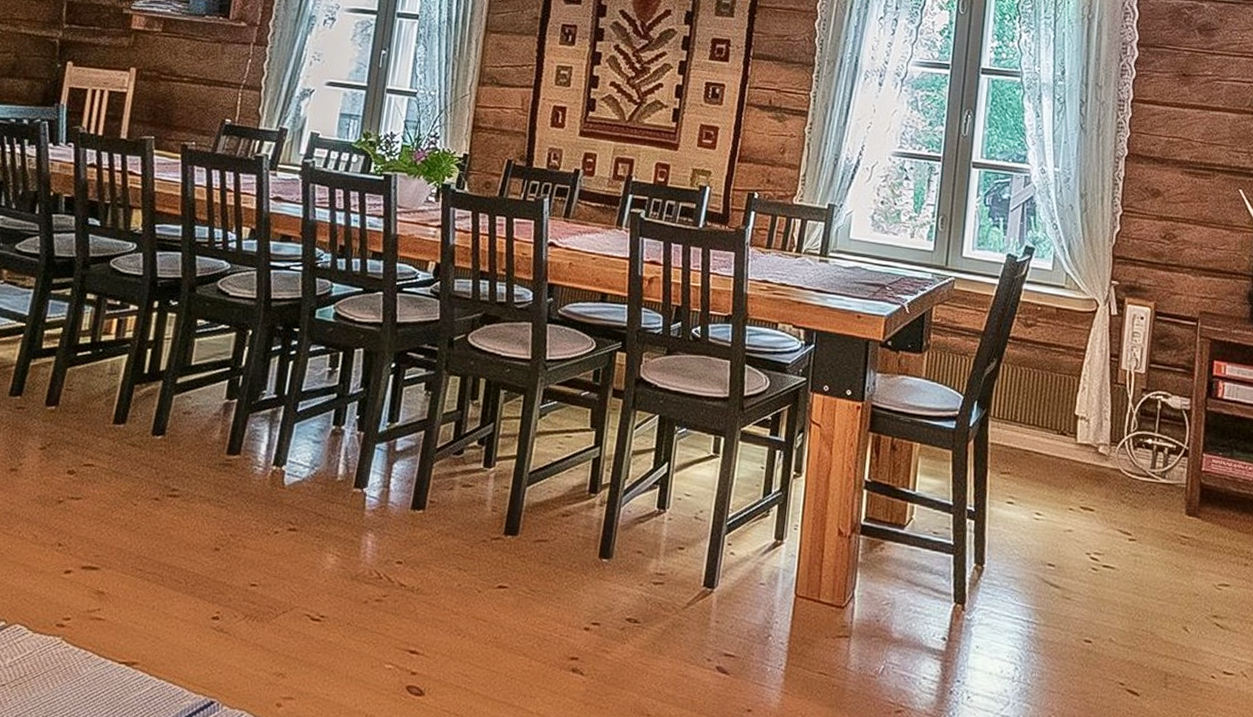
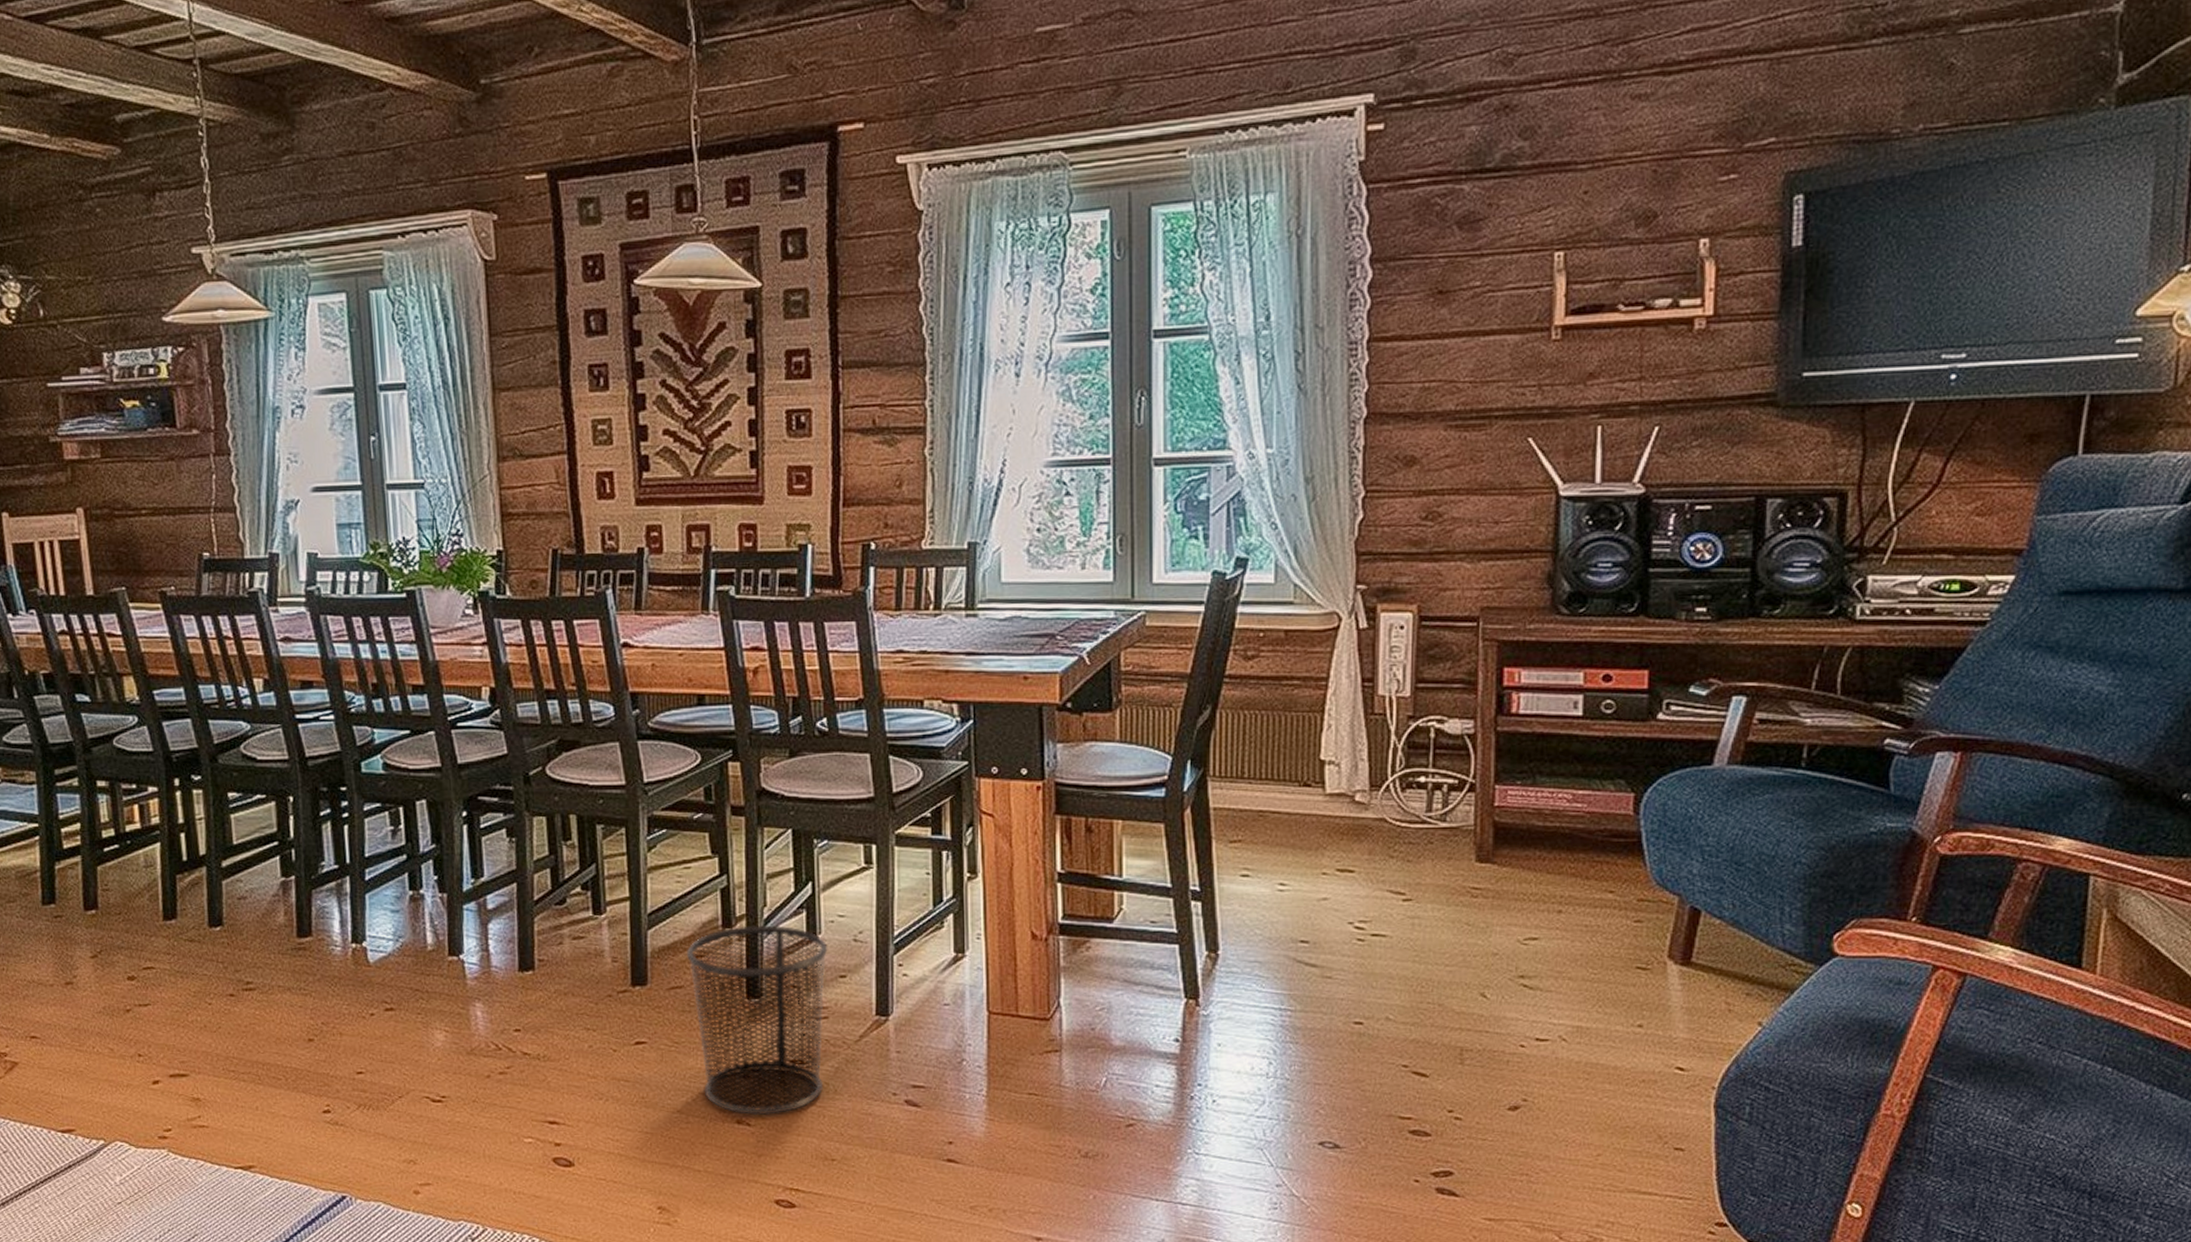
waste bin: none [549,493,673,667] -> present [686,925,828,1115]

